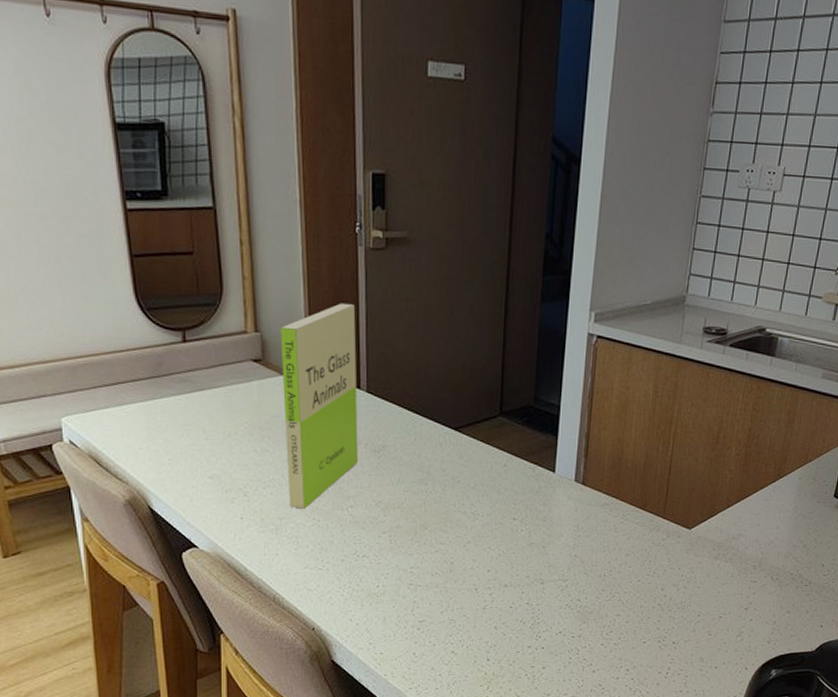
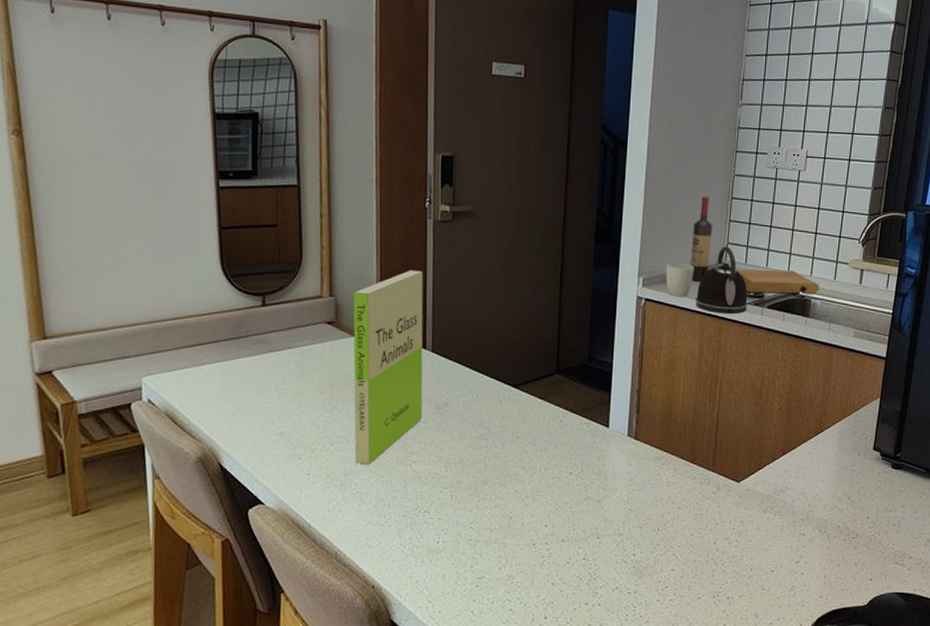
cup: none [619,296,652,335] -> present [665,262,695,298]
wine bottle: none [647,221,675,317] -> present [690,197,713,282]
kettle: none [651,277,710,354] -> present [695,246,749,315]
cutting board: none [697,303,788,331] -> present [735,269,819,294]

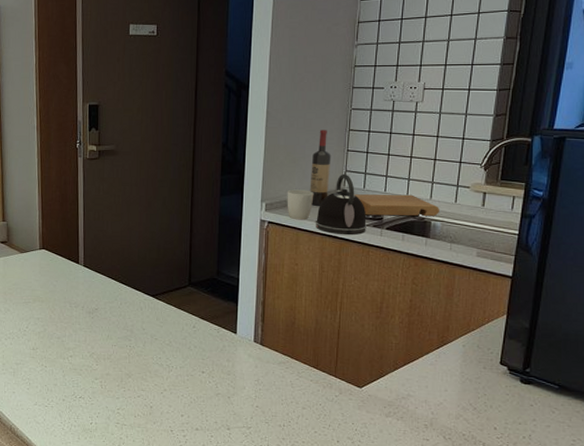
book: present [353,270,424,465] -> none [20,199,77,357]

